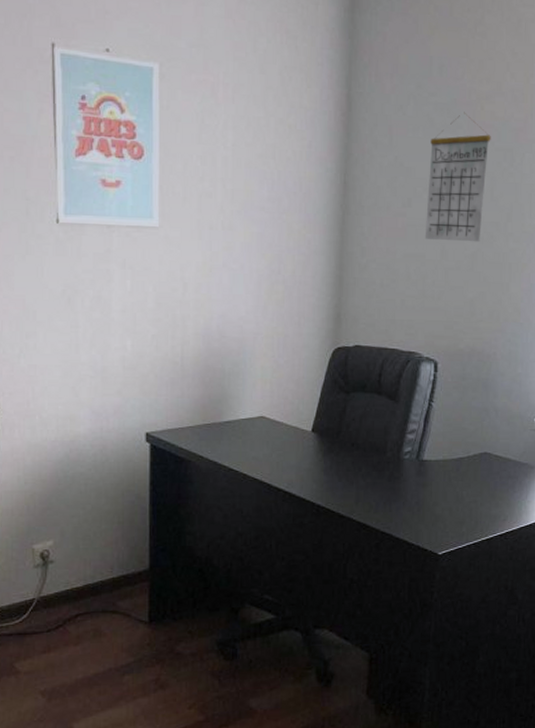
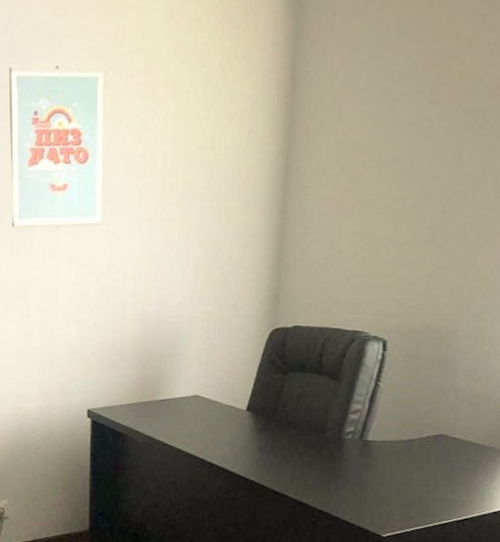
calendar: present [424,112,491,242] -> none [375,75,459,215]

